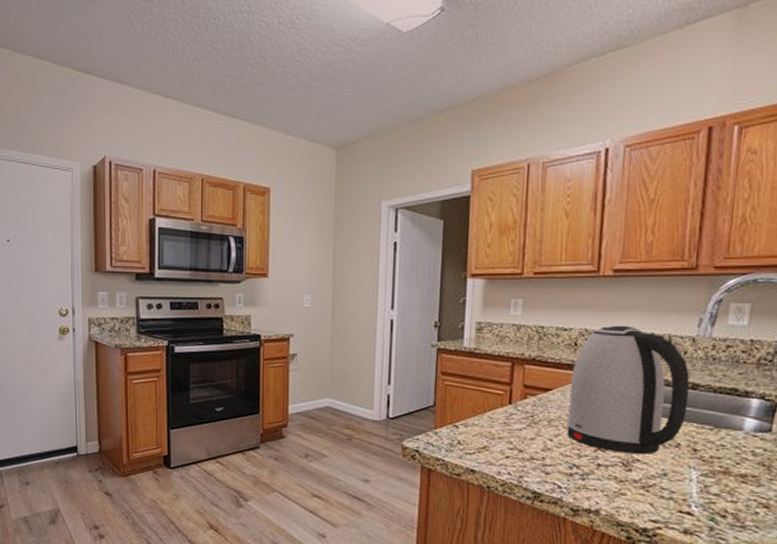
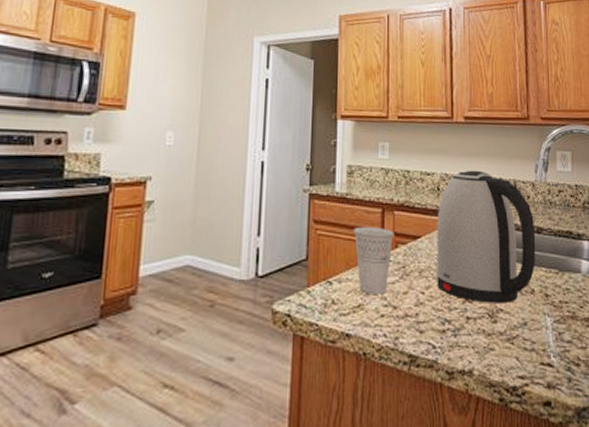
cup: none [480,378,524,439] -> present [352,226,395,294]

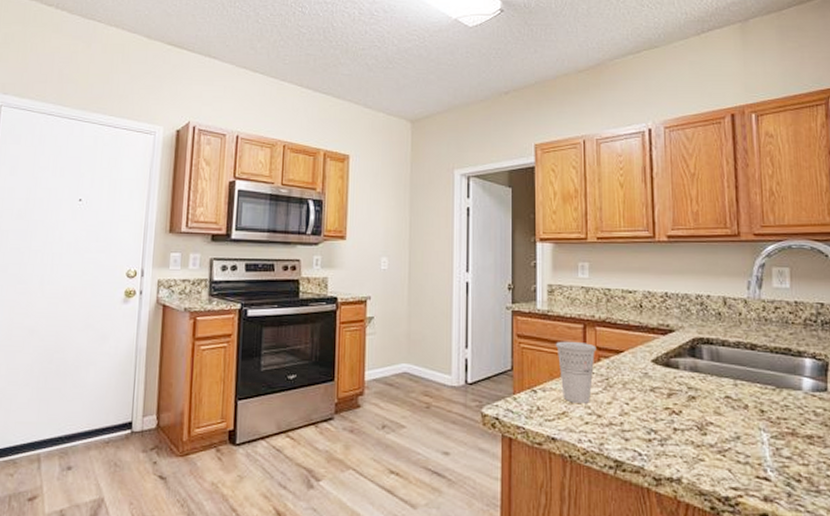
kettle: present [437,170,536,303] -> none [640,287,750,417]

